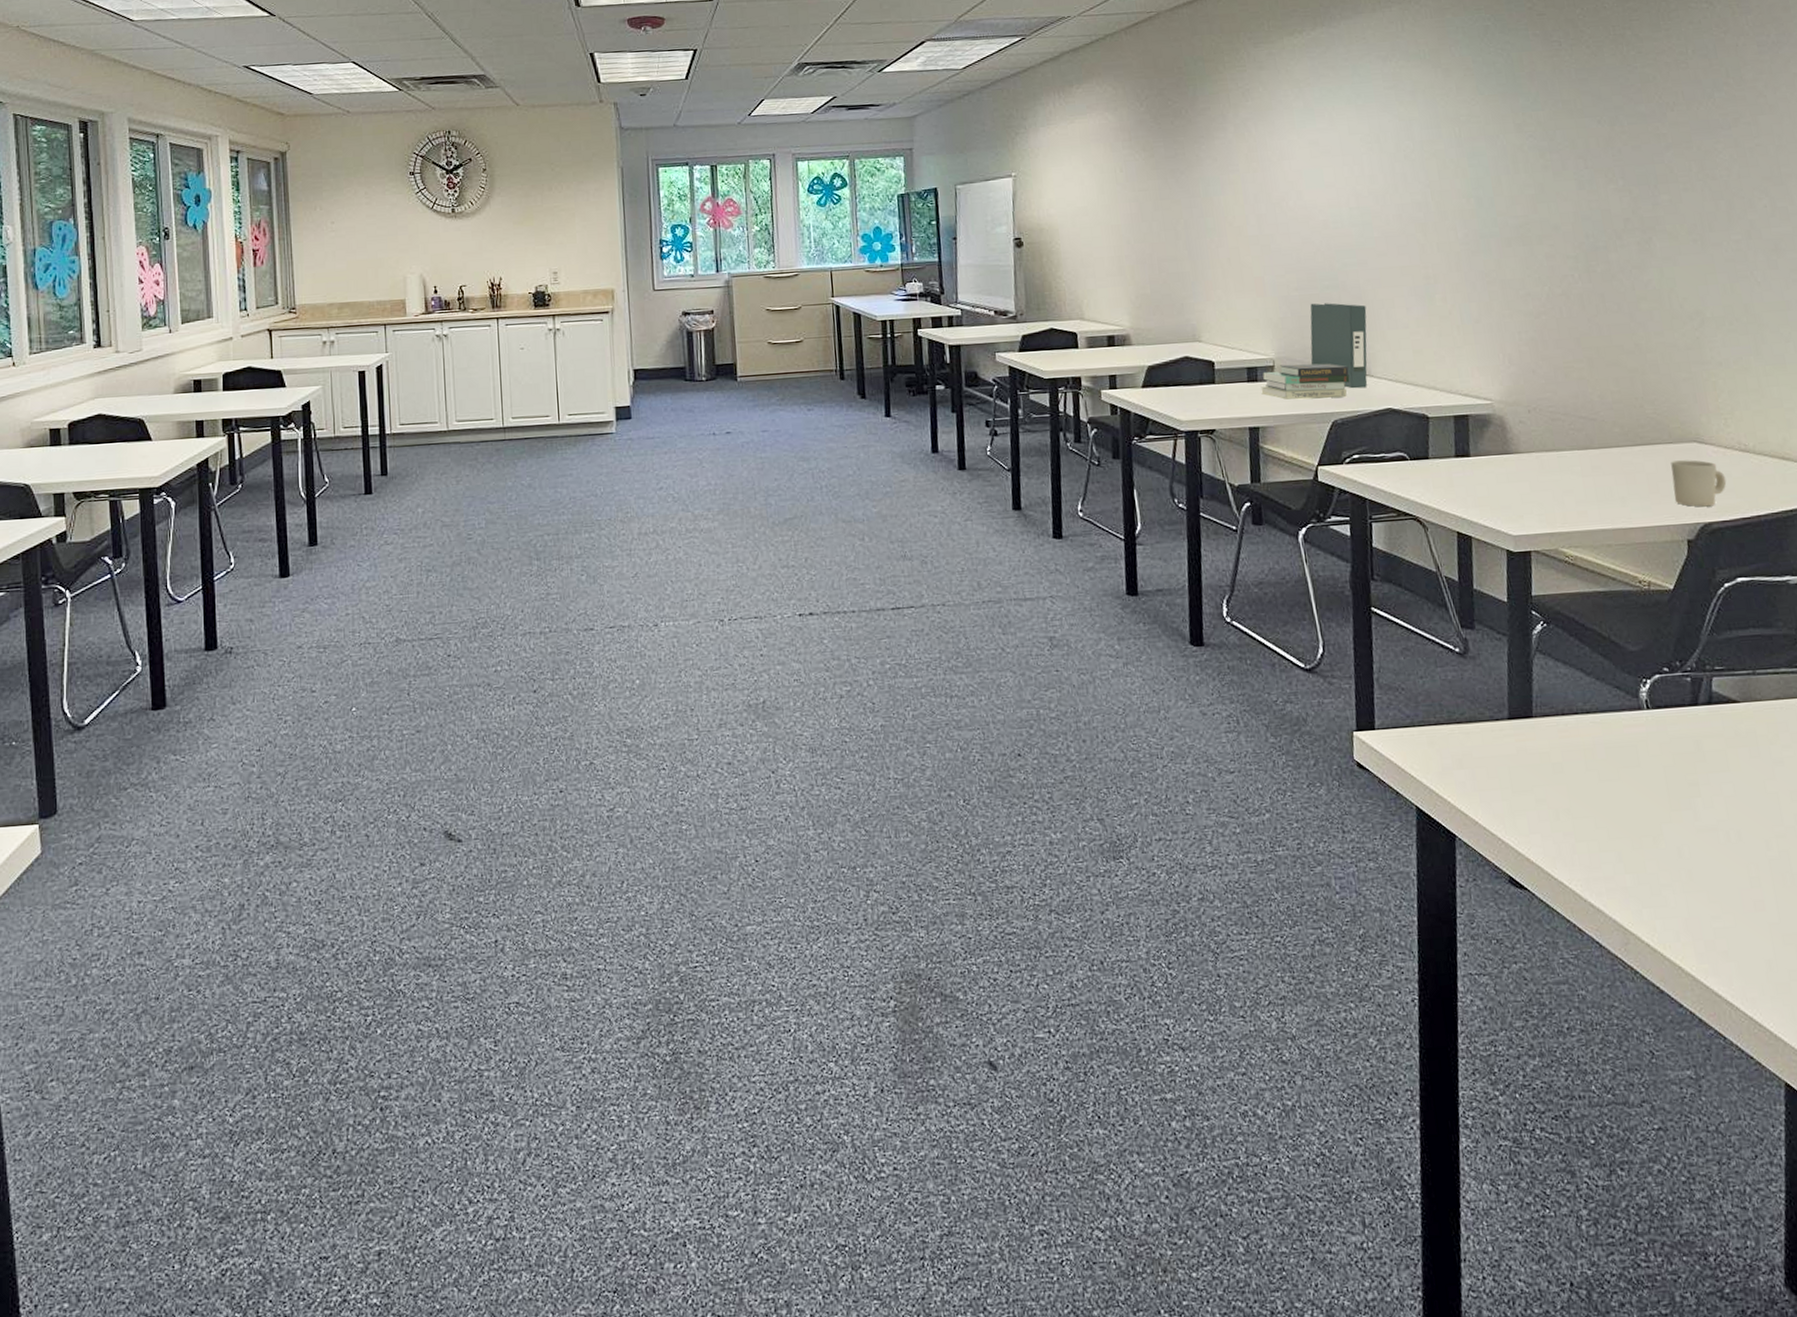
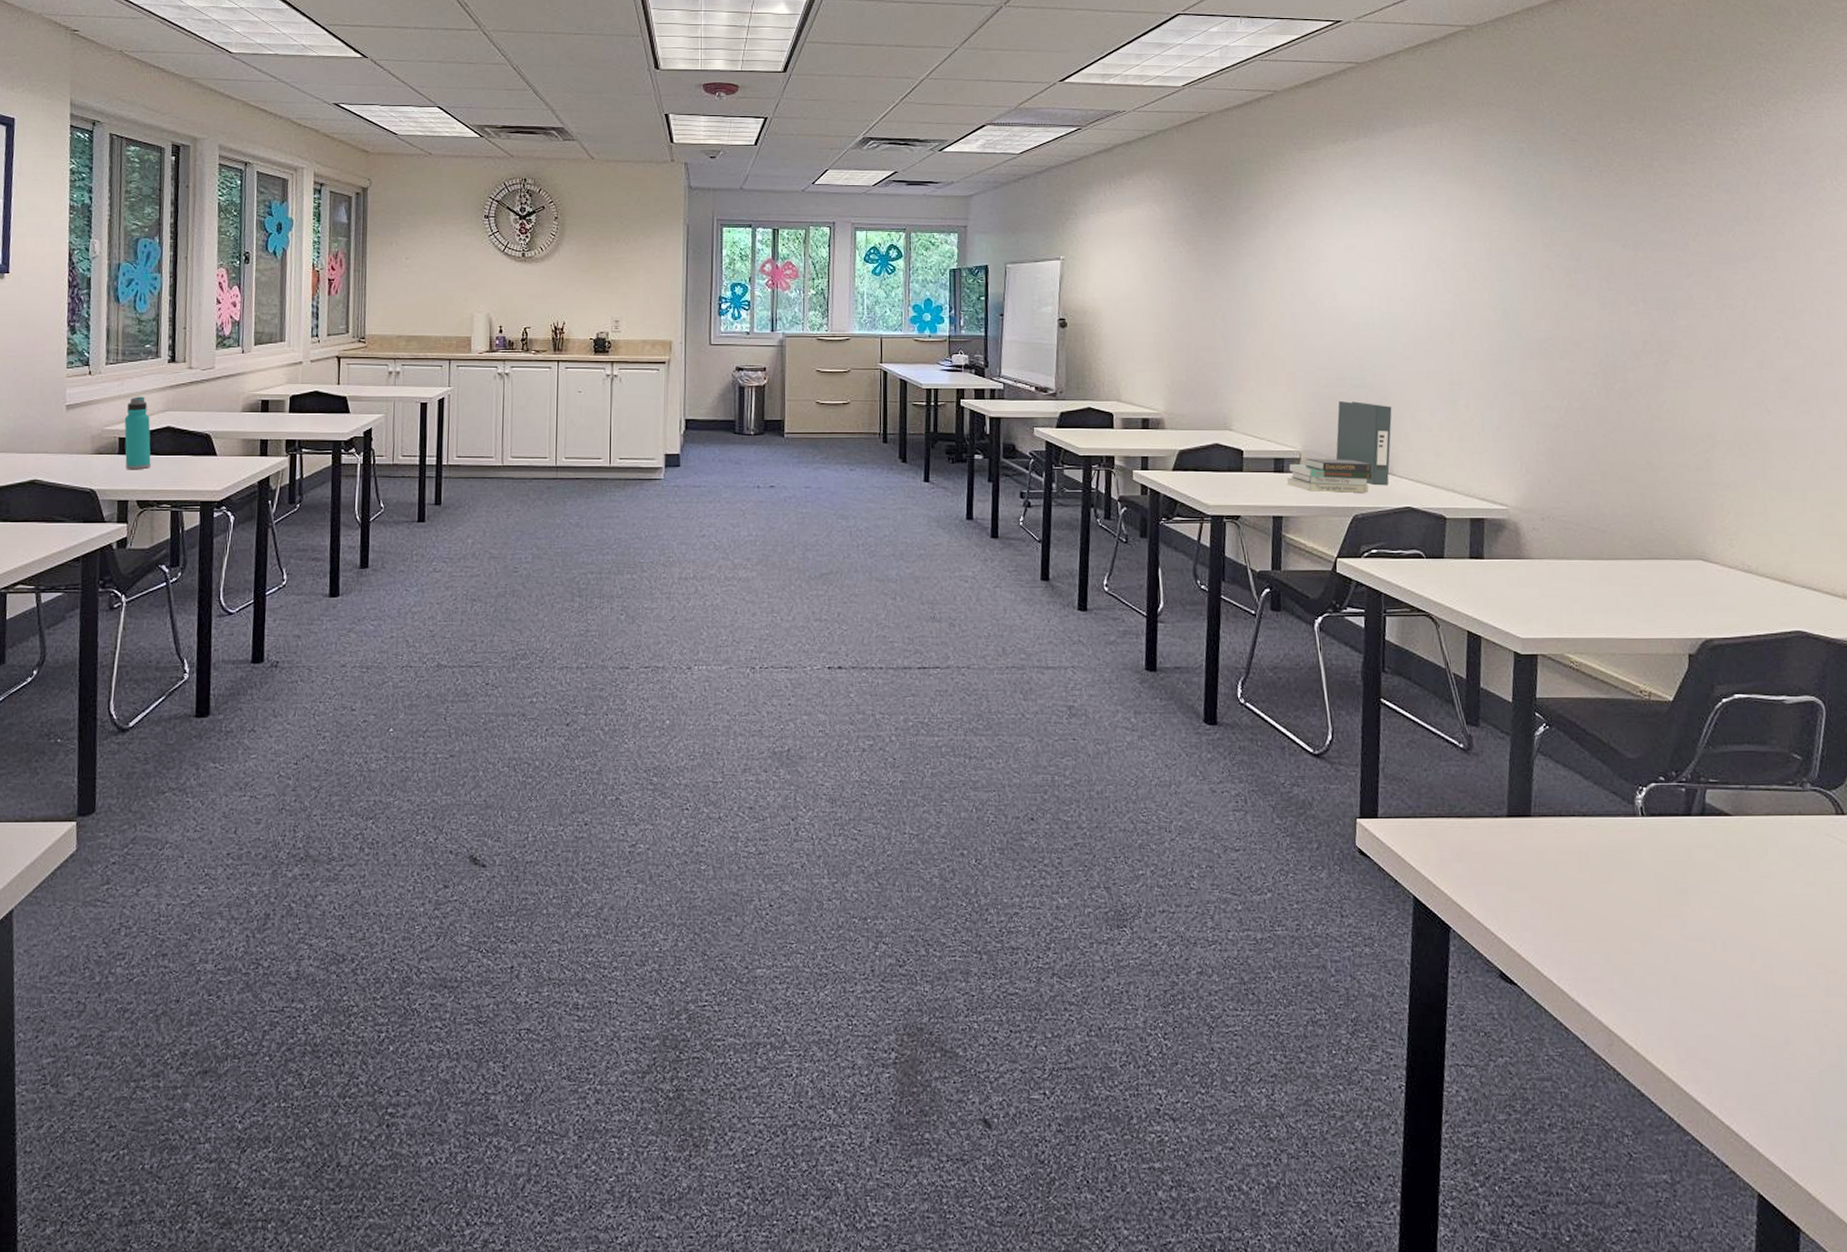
water bottle: none [53,384,84,462] -> present [124,396,151,470]
mug: present [1670,460,1727,507] -> none [1676,577,1729,623]

